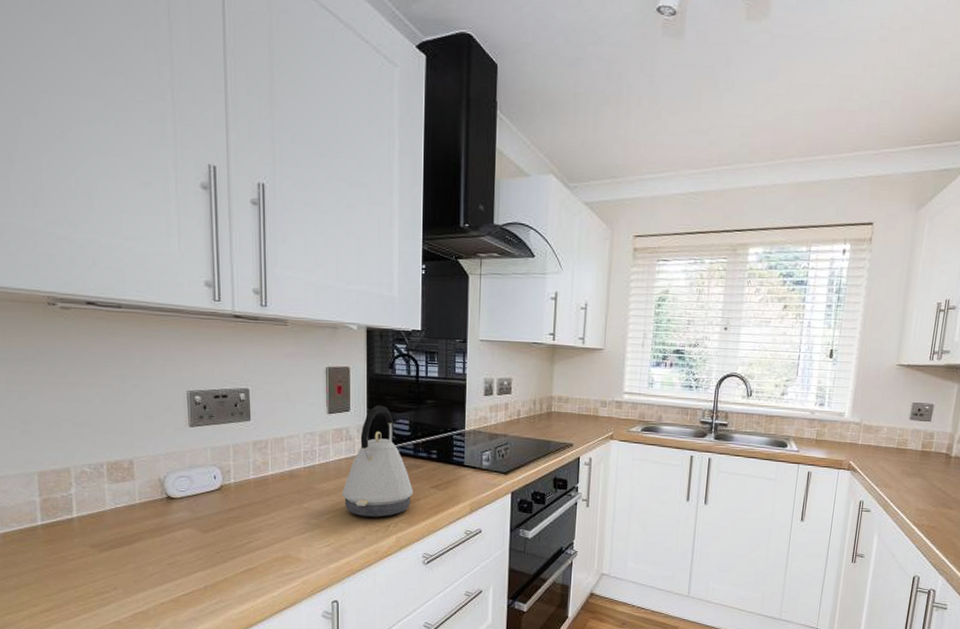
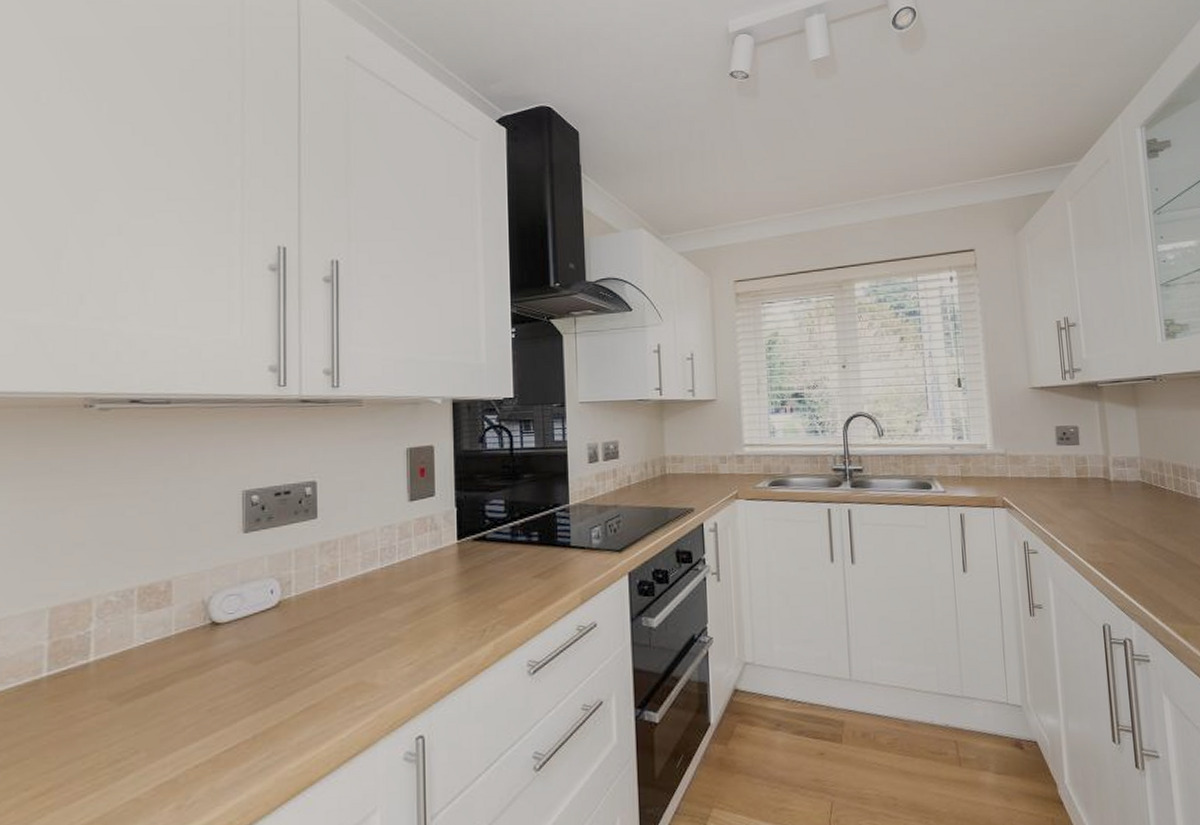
kettle: present [342,405,413,518] -> none [427,485,513,622]

